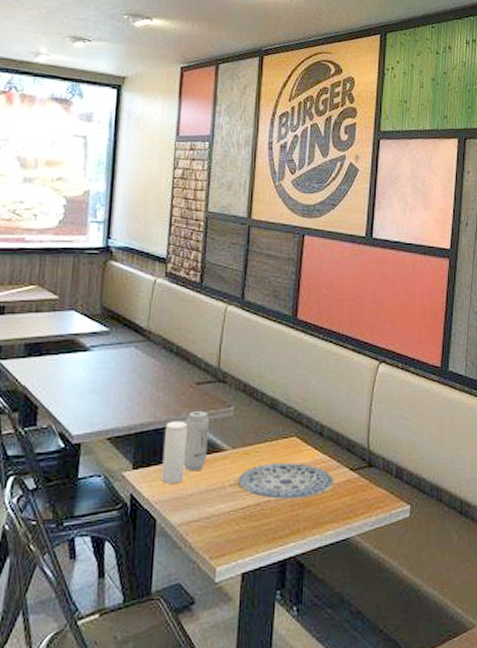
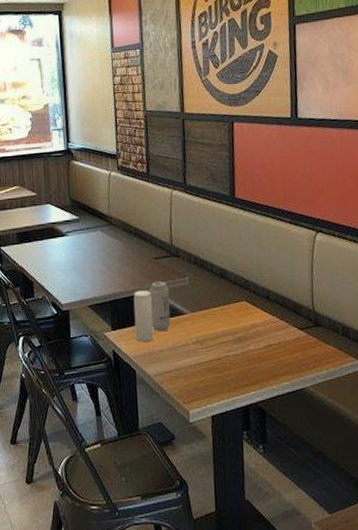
plate: present [238,462,334,500] -> none [199,323,285,355]

